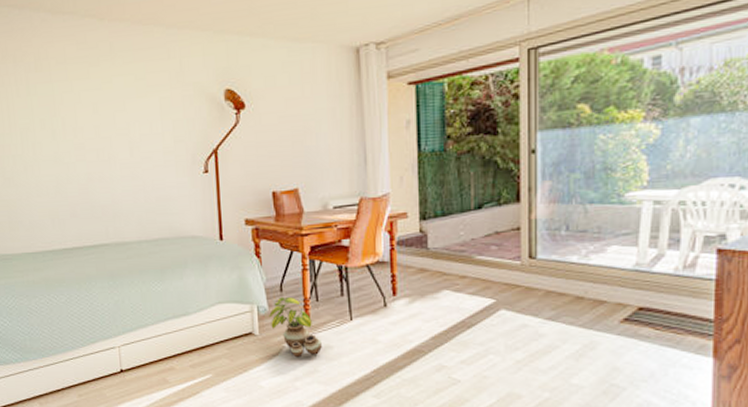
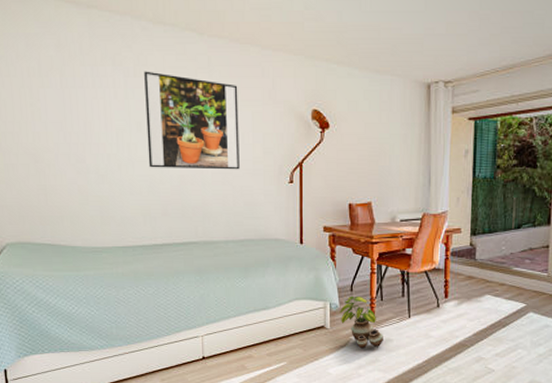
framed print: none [45,64,150,167] -> present [144,71,240,170]

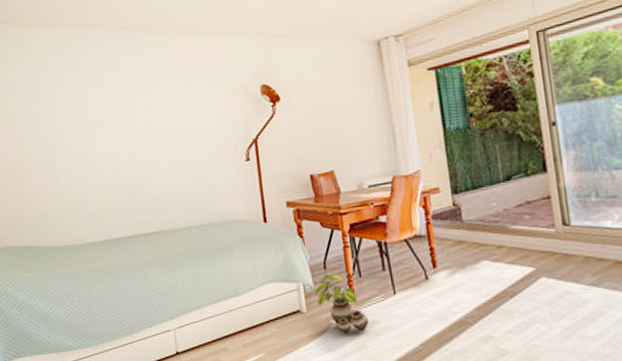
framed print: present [144,71,240,170] -> none [101,73,196,163]

